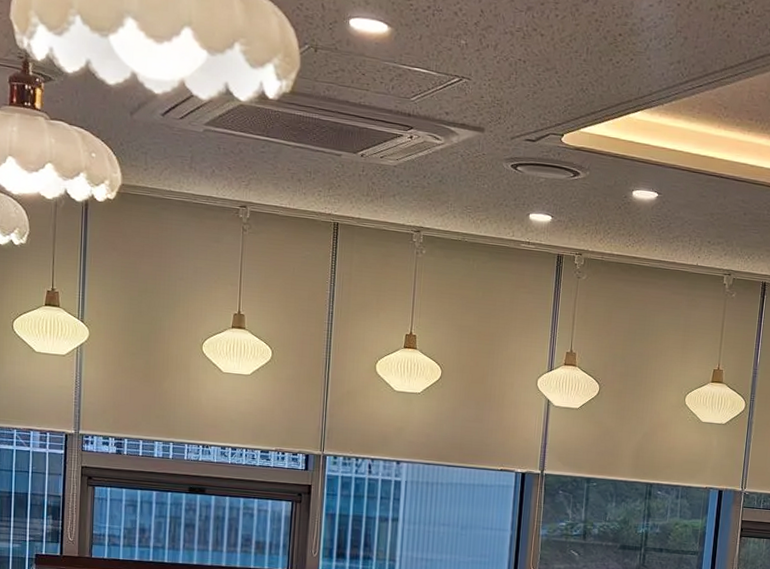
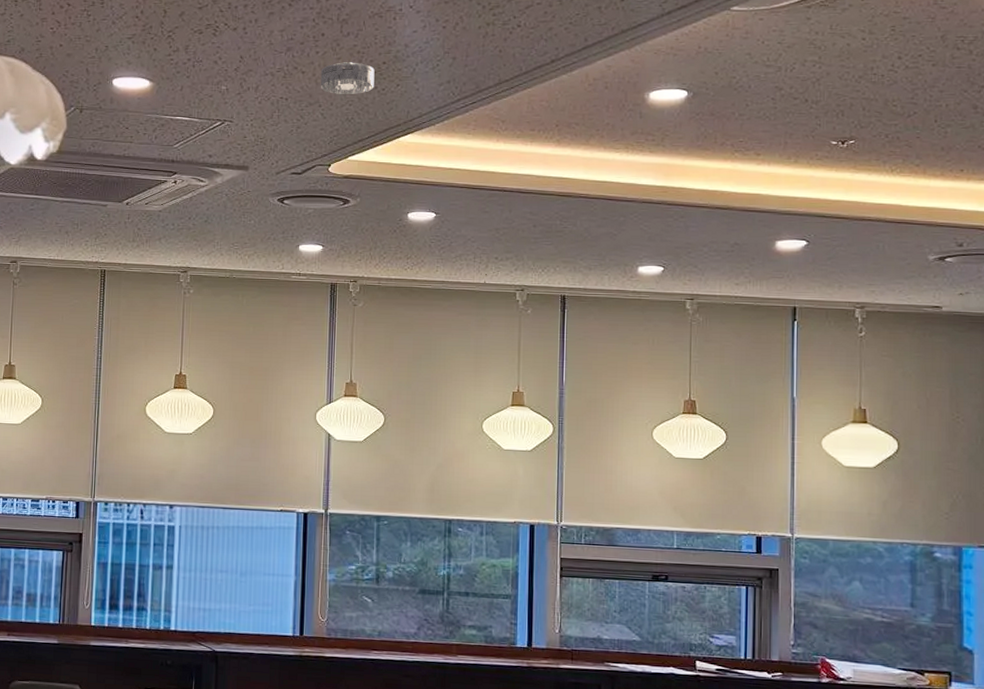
smoke detector: none [557,29,611,65] -> present [320,62,375,94]

